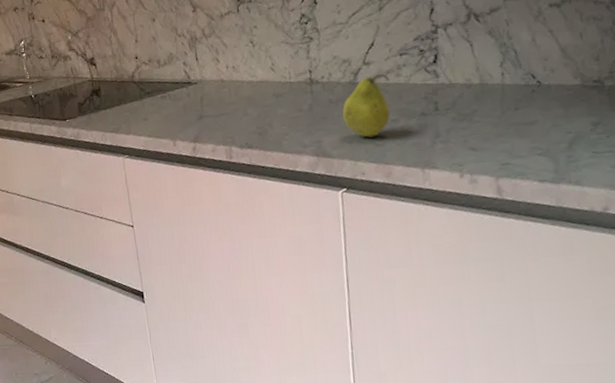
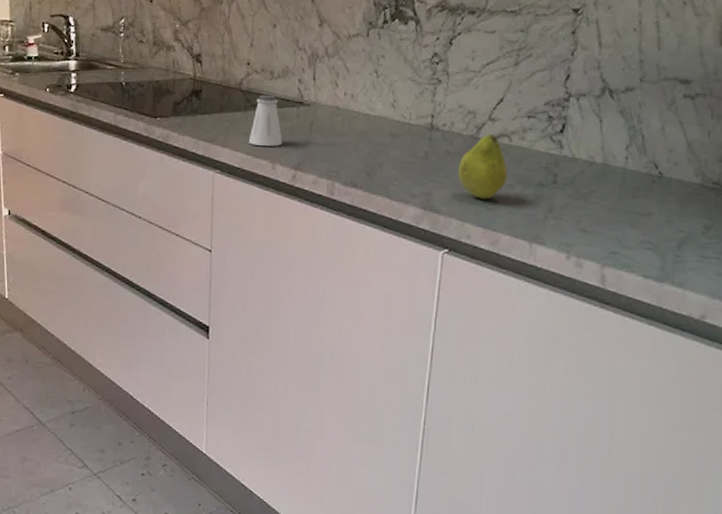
saltshaker: none [148,81,178,128] -> present [248,94,282,147]

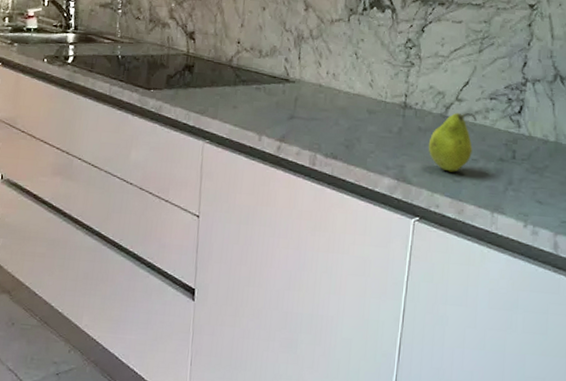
saltshaker: present [248,94,282,147] -> none [236,71,269,120]

